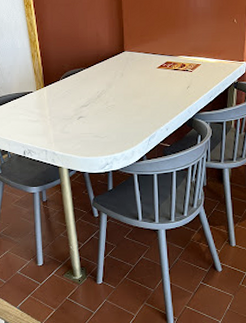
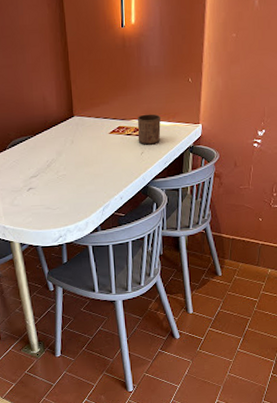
cup: none [184,51,207,80] -> present [137,114,161,145]

